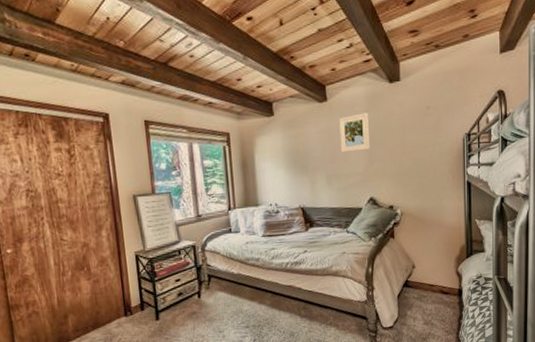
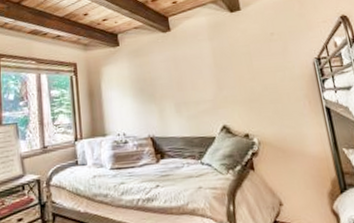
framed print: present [339,112,370,153] -> none [184,40,217,81]

